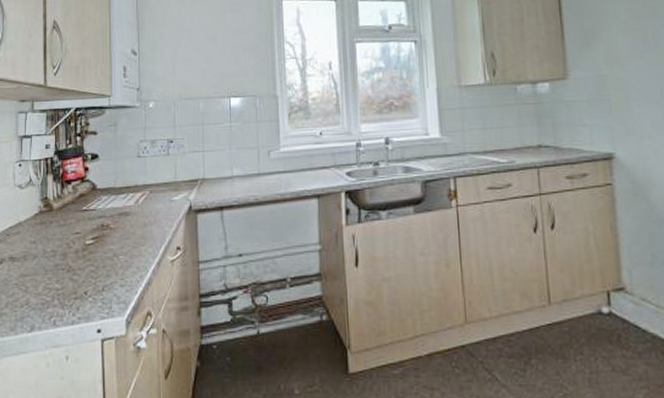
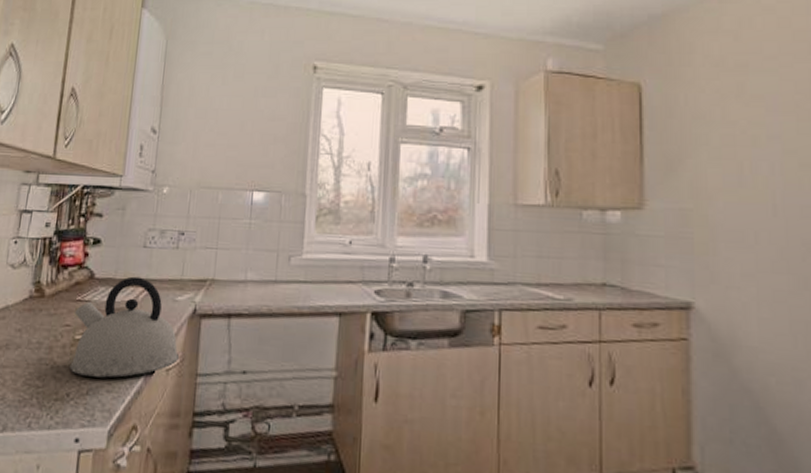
kettle: none [83,183,181,275] -> present [69,276,179,378]

